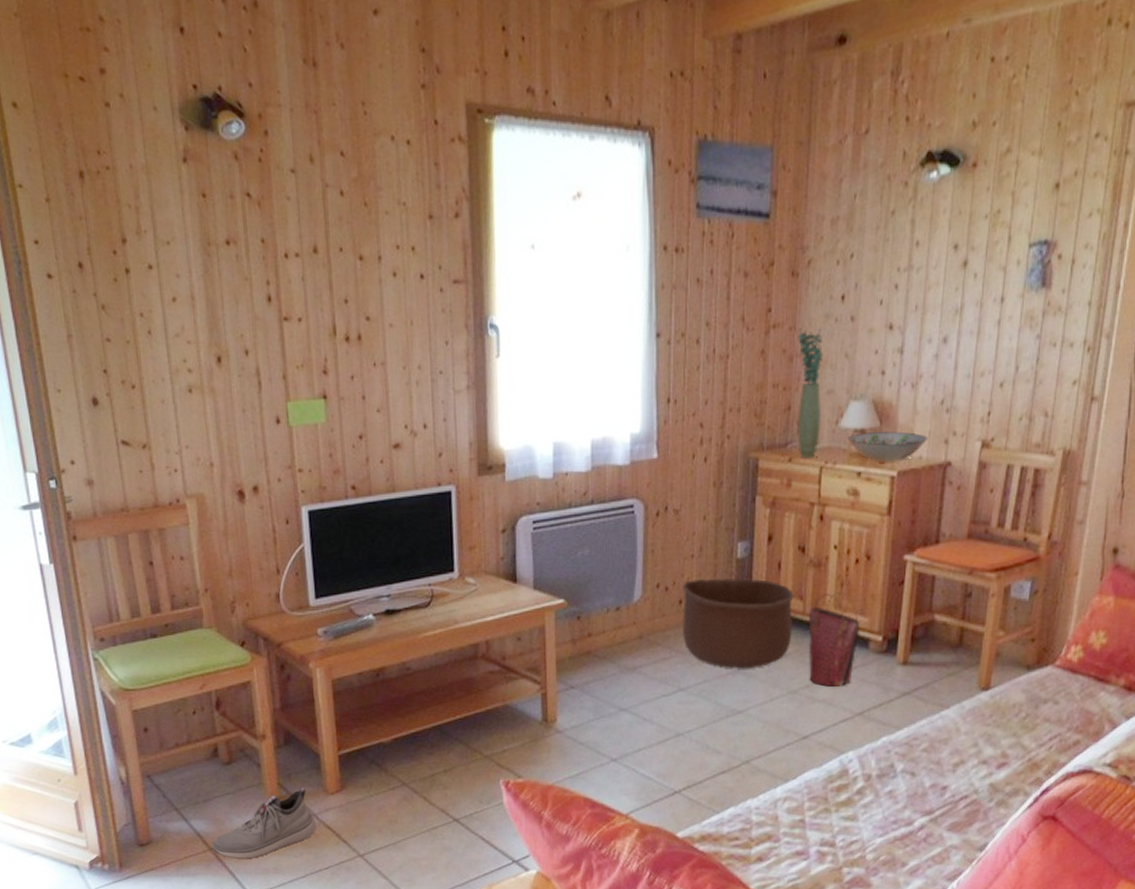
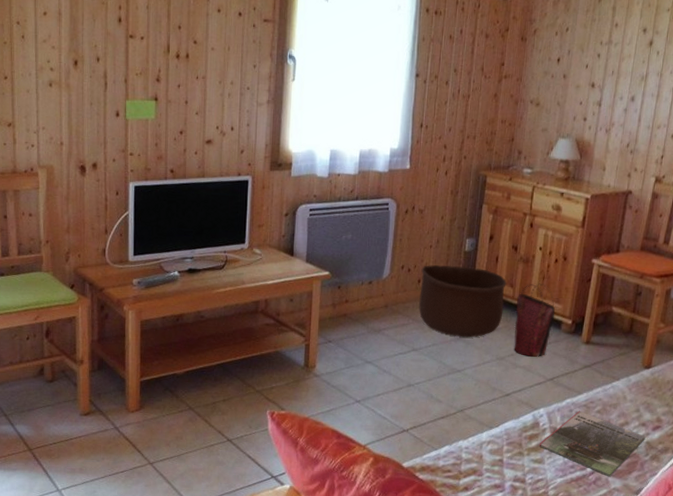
athletic shoe: present [212,786,317,859] -> none [31,404,117,460]
vase: present [797,329,823,460] -> none [517,80,541,180]
decorative bowl: present [847,431,929,464] -> none [555,163,616,189]
magazine: none [850,750,988,832] -> present [539,410,646,477]

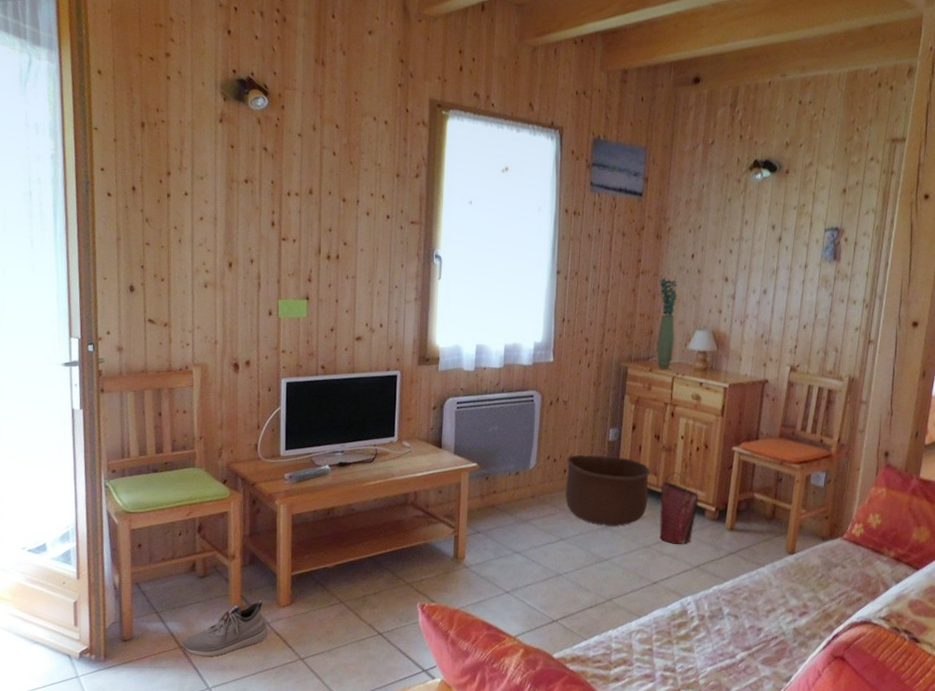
athletic shoe: none [31,404,117,460] -> present [182,599,268,657]
vase: none [517,80,541,180] -> present [657,276,677,371]
magazine: present [539,410,646,477] -> none [688,597,793,665]

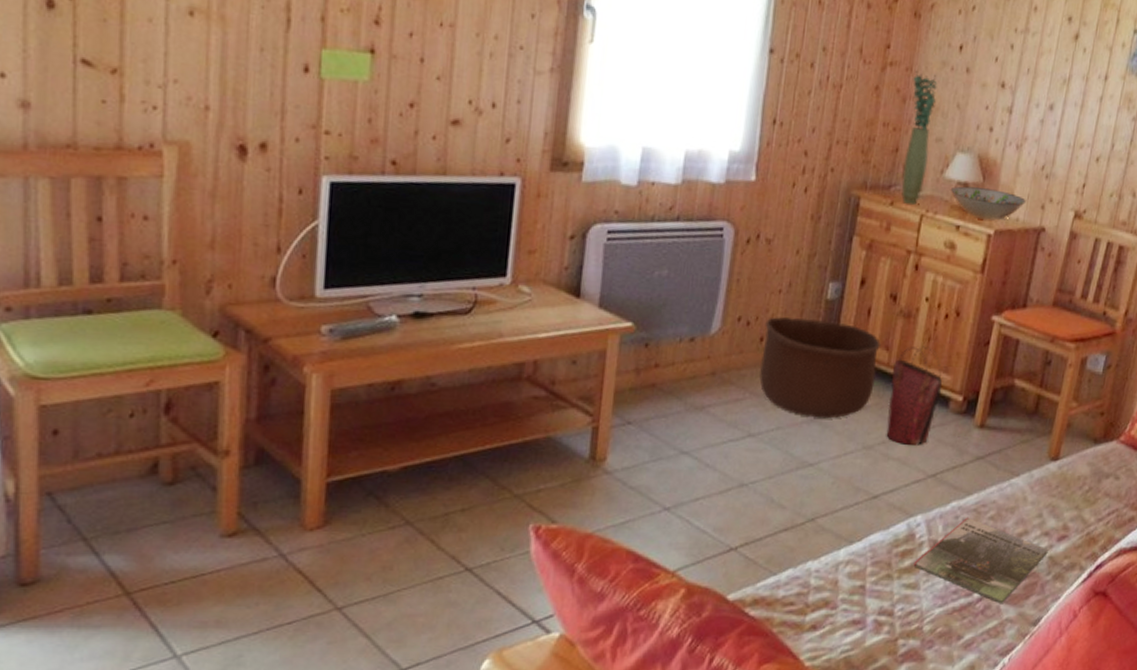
athletic shoe: present [182,599,268,657] -> none [130,518,284,608]
magazine: none [688,597,793,665] -> present [913,517,1048,604]
decorative bowl: none [693,354,752,378] -> present [950,186,1027,222]

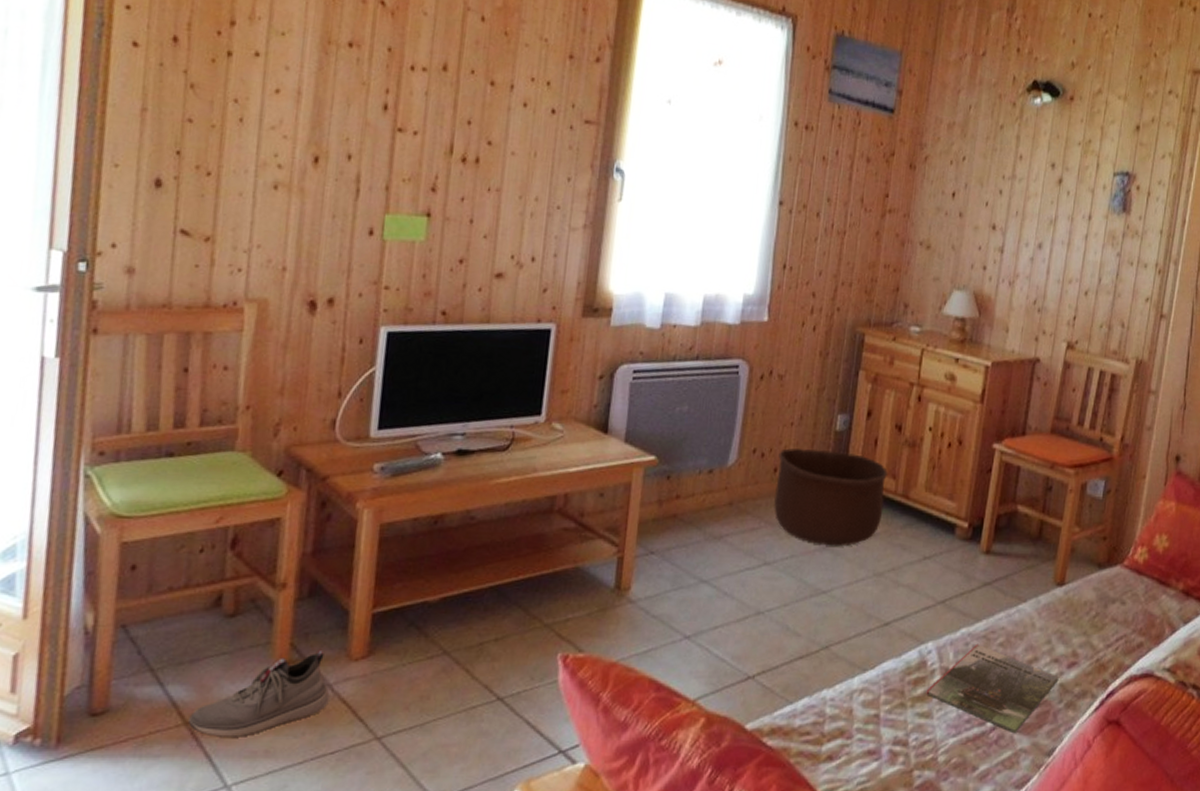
athletic shoe: none [130,518,284,608] -> present [188,649,330,737]
handbag: present [886,346,942,445] -> none [895,474,947,572]
vase: present [901,71,938,206] -> none [903,217,933,341]
decorative bowl: present [950,186,1027,222] -> none [948,321,1021,354]

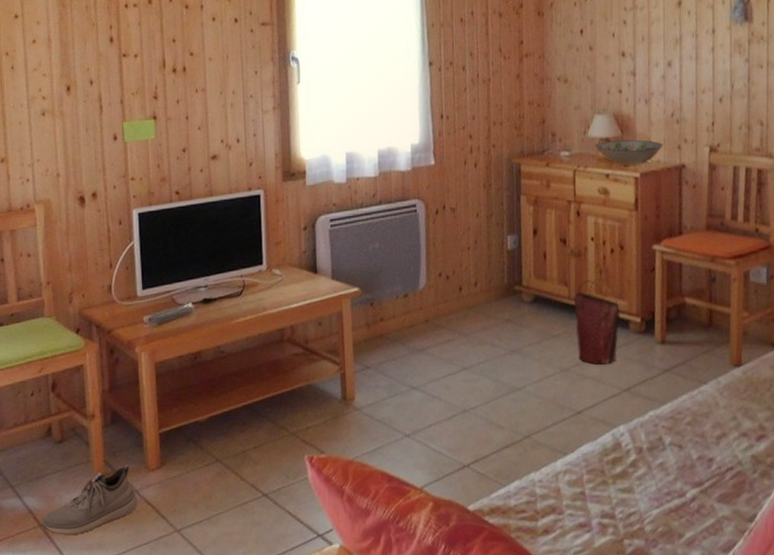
basket: present [774,448,888,546] -> none [461,267,561,349]
handbag: none [895,474,947,572] -> present [574,278,621,365]
magazine: present [926,643,1059,734] -> none [624,424,750,503]
decorative bowl: none [948,321,1021,354] -> present [594,139,664,167]

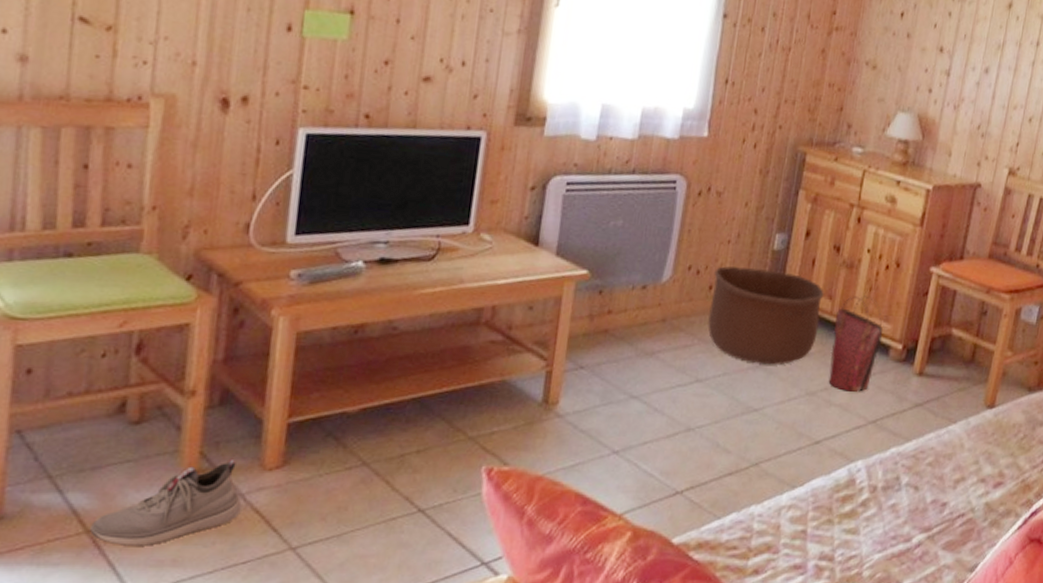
basket: none [461,267,561,349] -> present [708,266,824,365]
decorative bowl: present [594,139,664,167] -> none [891,143,964,177]

